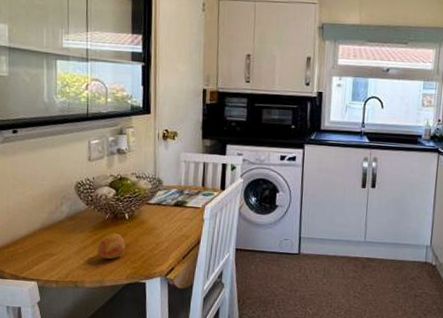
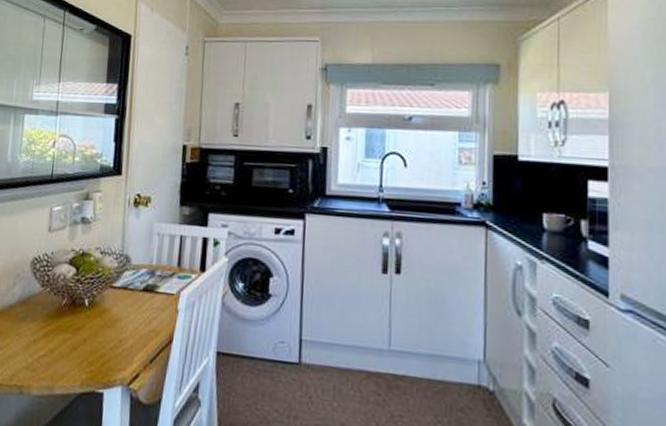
fruit: present [97,233,126,260] -> none [48,323,83,359]

